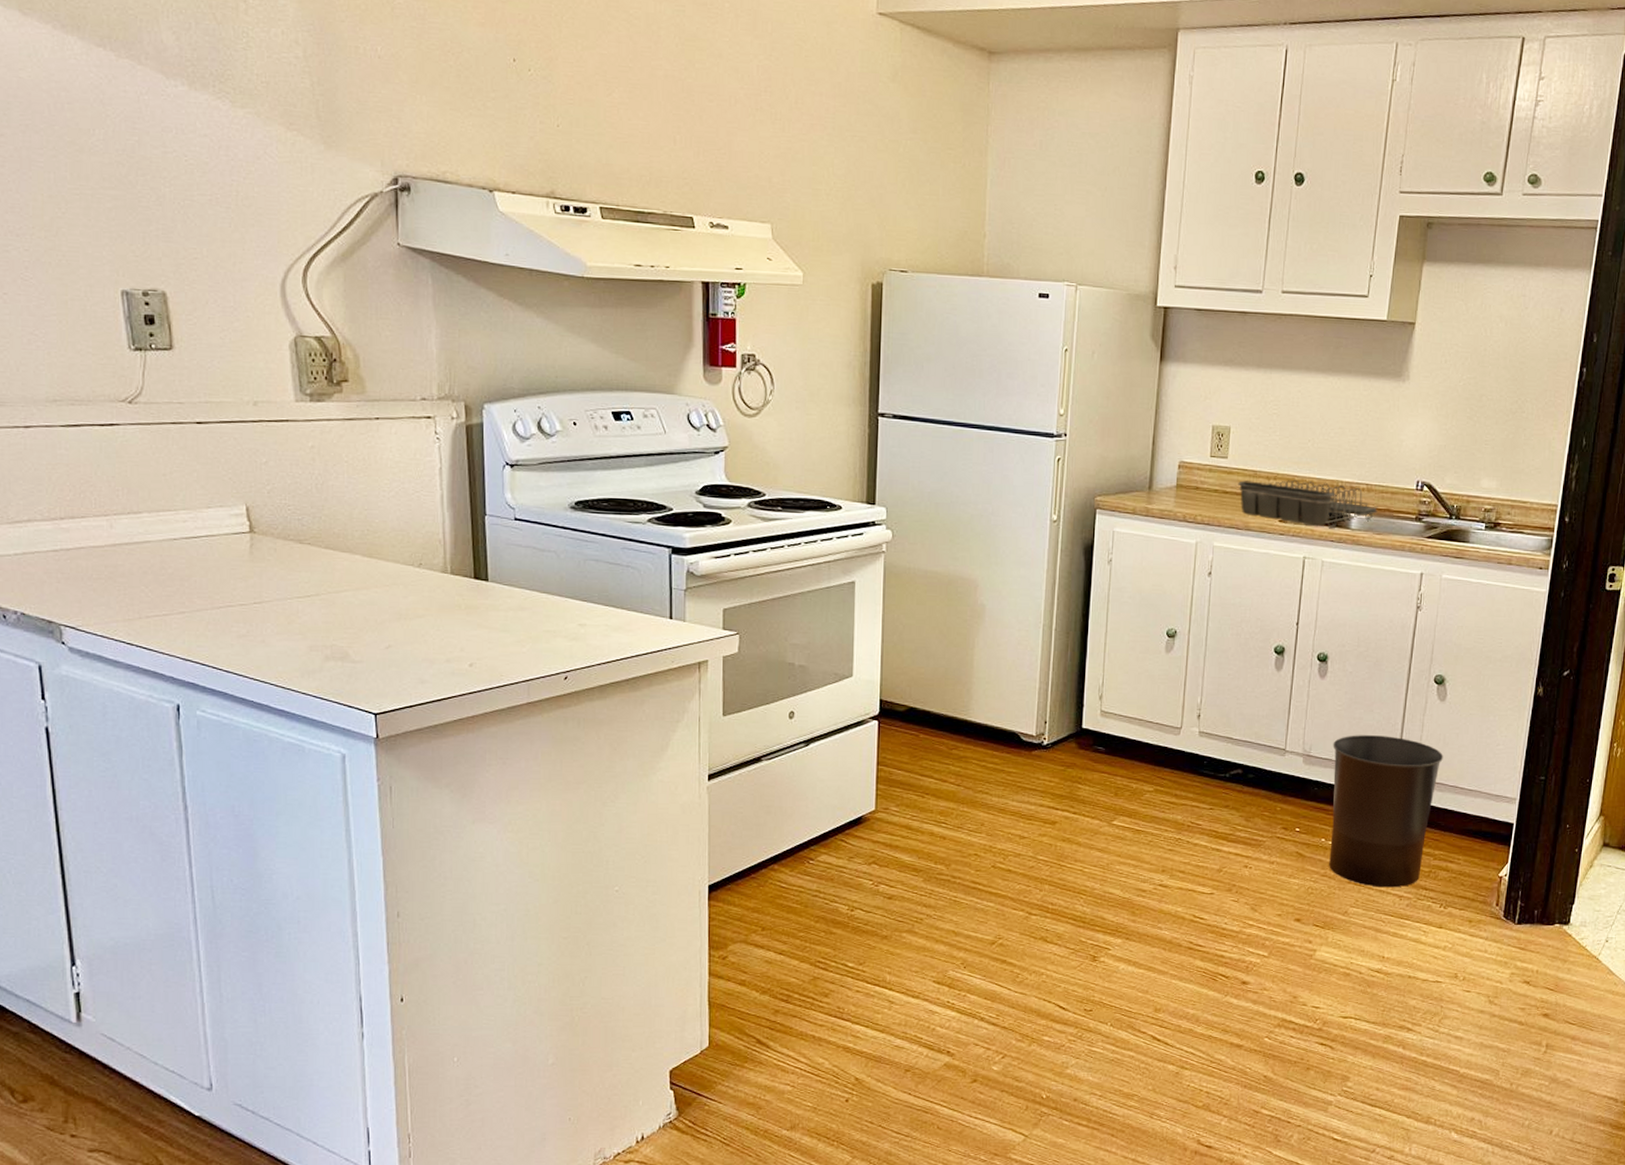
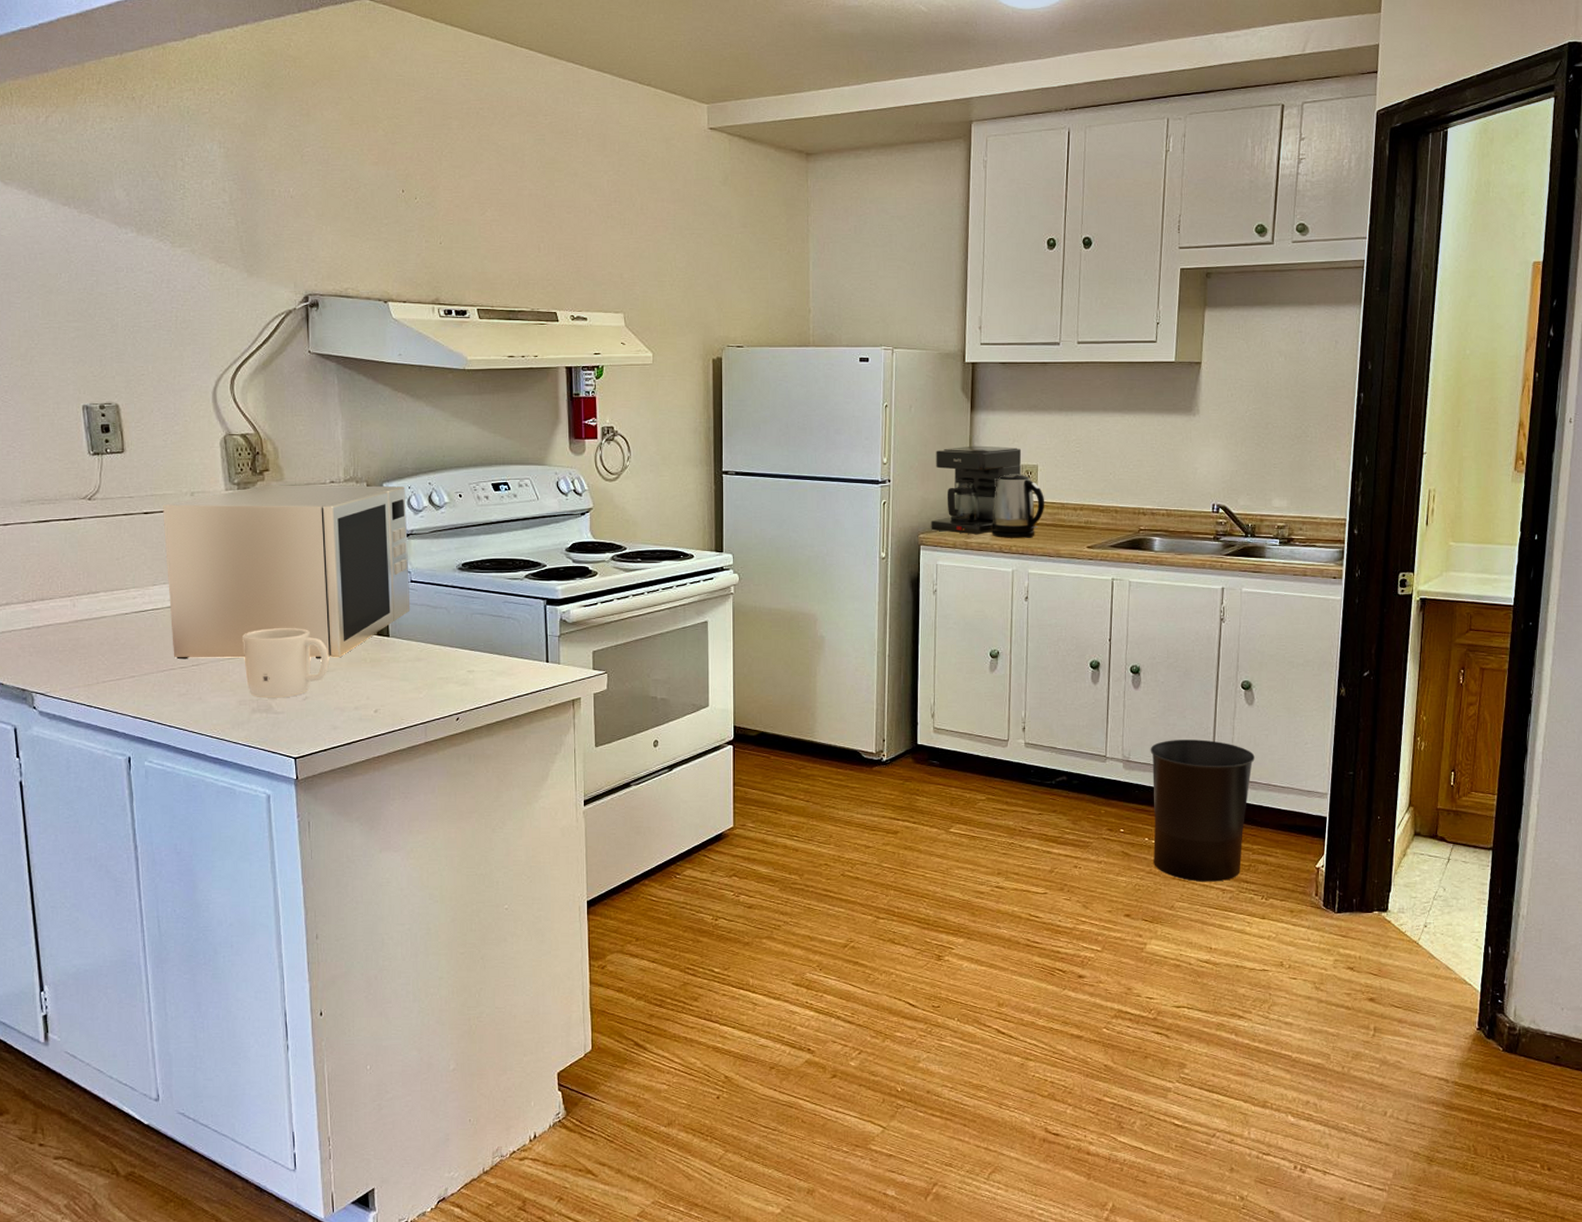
microwave: none [220,398,514,603] -> present [163,485,411,660]
mug: none [315,564,417,645] -> present [243,628,329,698]
coffee maker: none [1109,400,1214,501] -> present [931,445,1022,535]
kettle: none [1176,435,1236,508] -> present [992,474,1045,539]
dish rack: present [1238,479,1379,528] -> none [1048,509,1179,551]

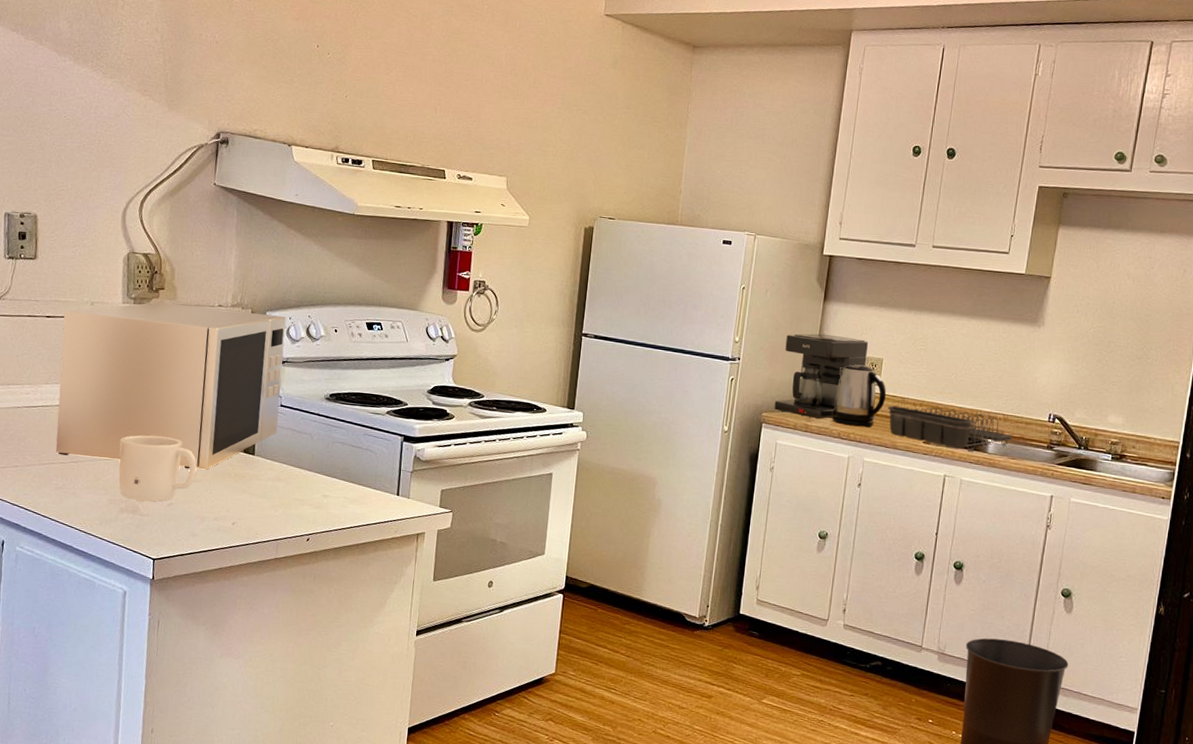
dish rack: none [1048,509,1179,551] -> present [888,405,1014,451]

